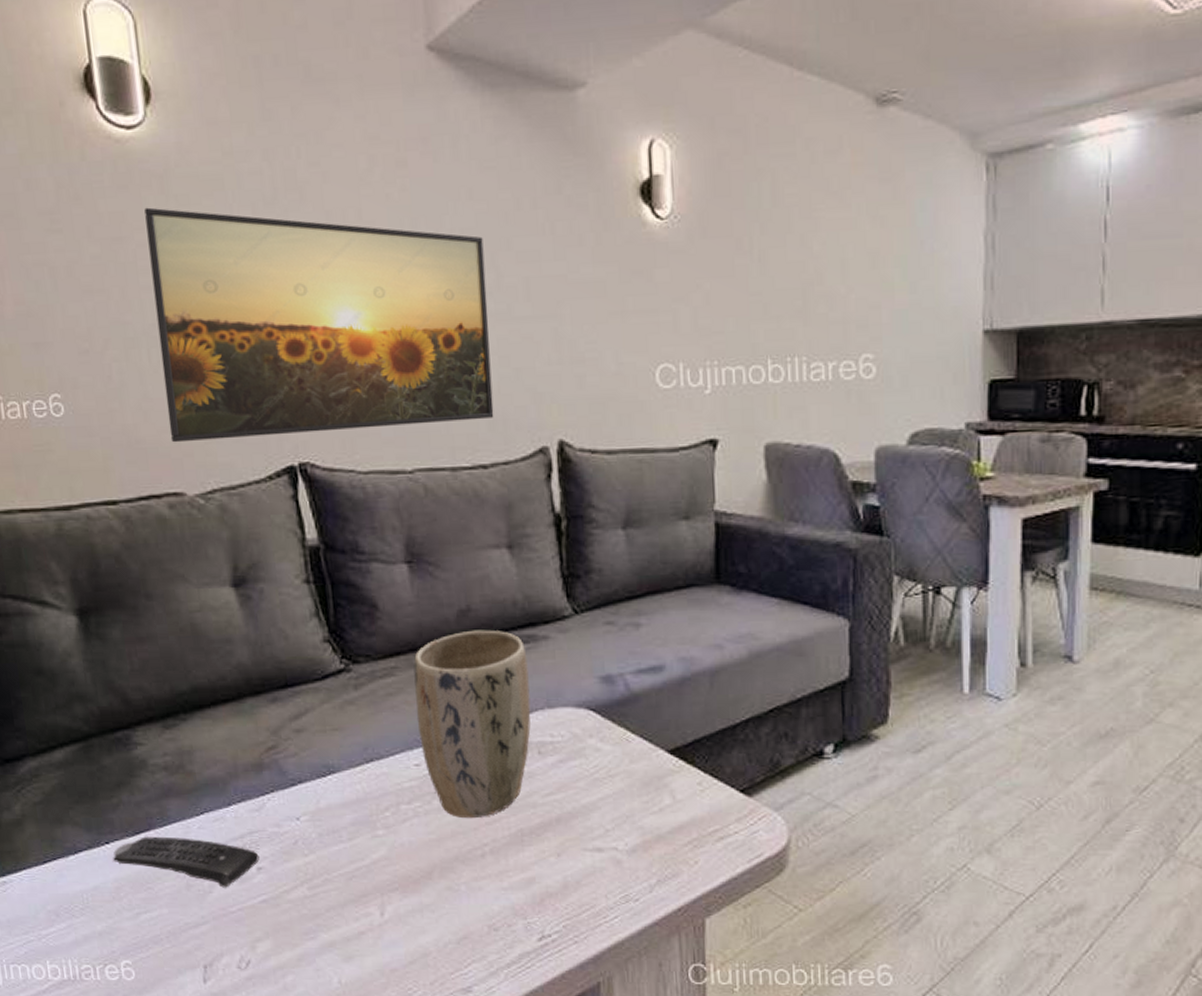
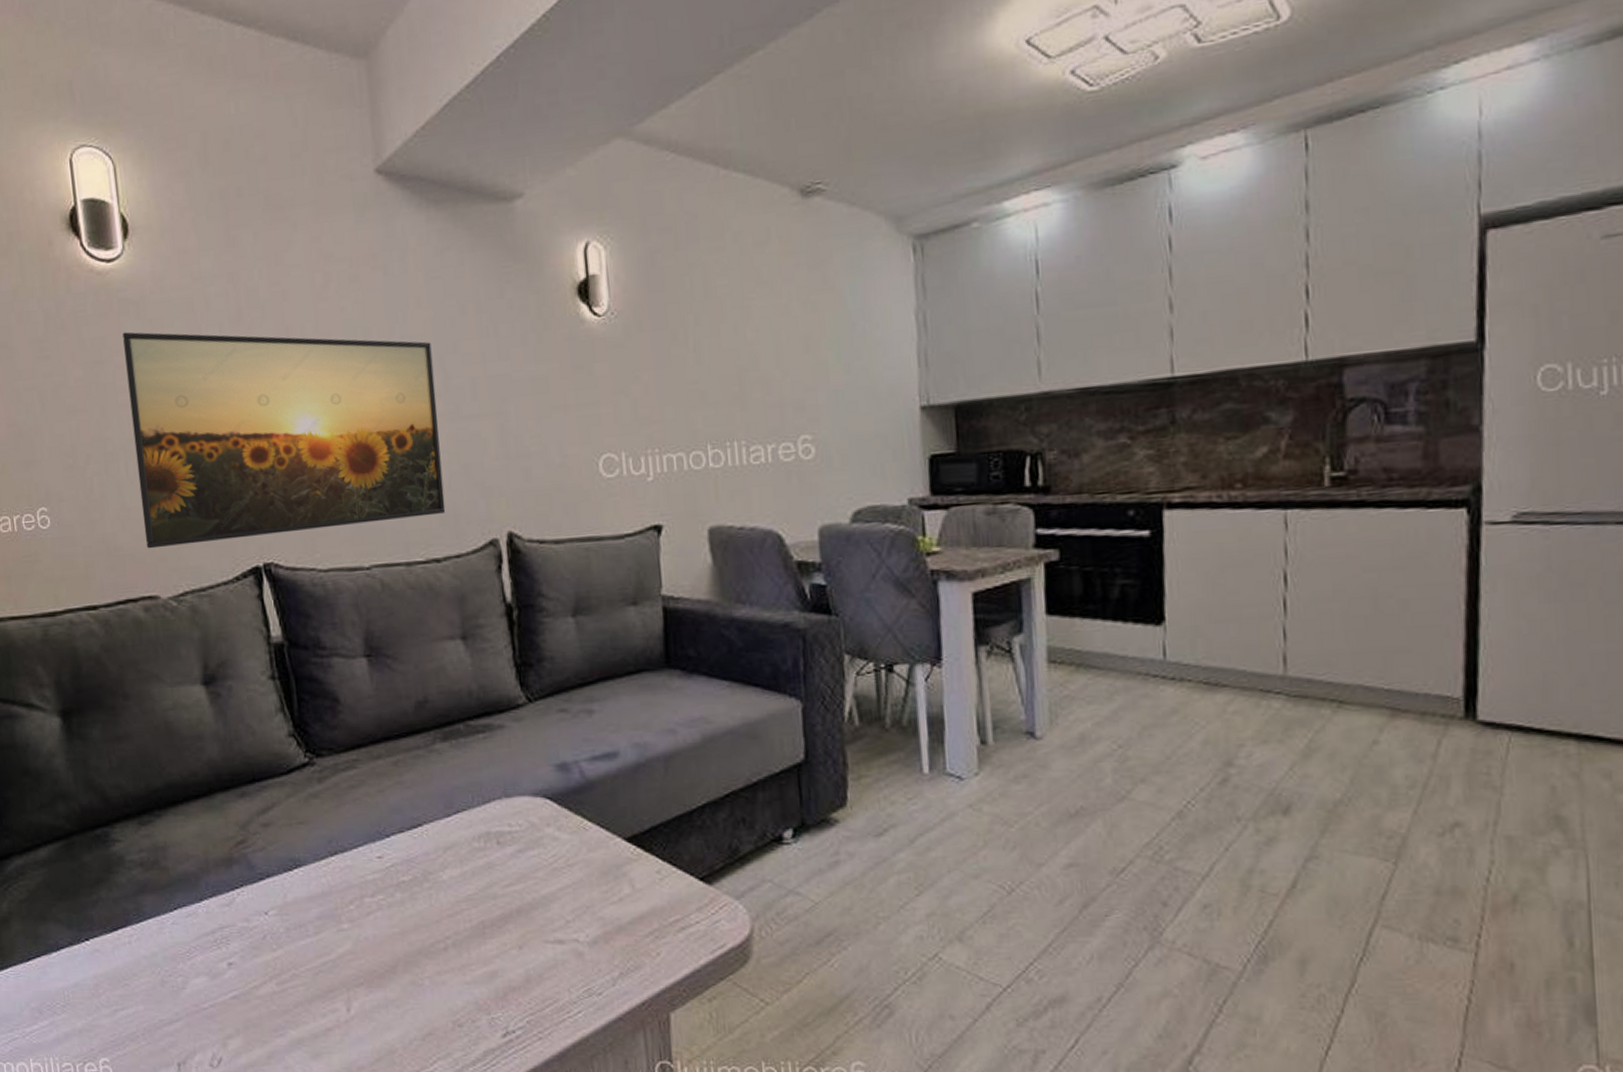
remote control: present [113,836,260,888] -> none [92,932,230,984]
plant pot: present [413,630,531,819] -> none [374,720,489,911]

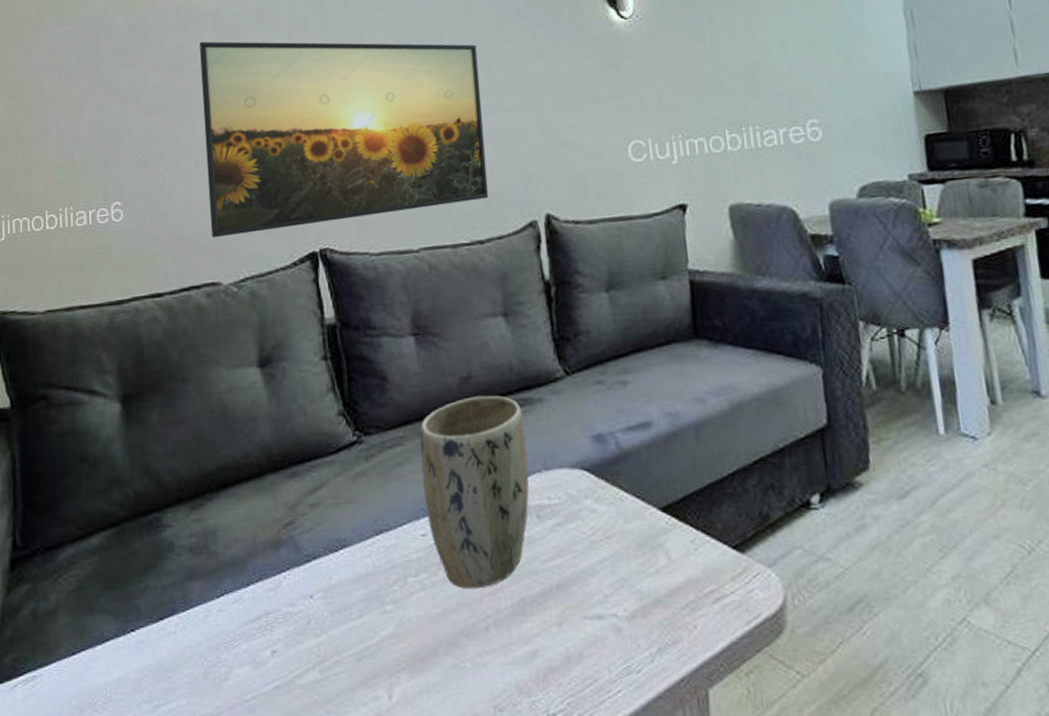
plant pot: none [374,720,489,911] -> present [420,395,529,589]

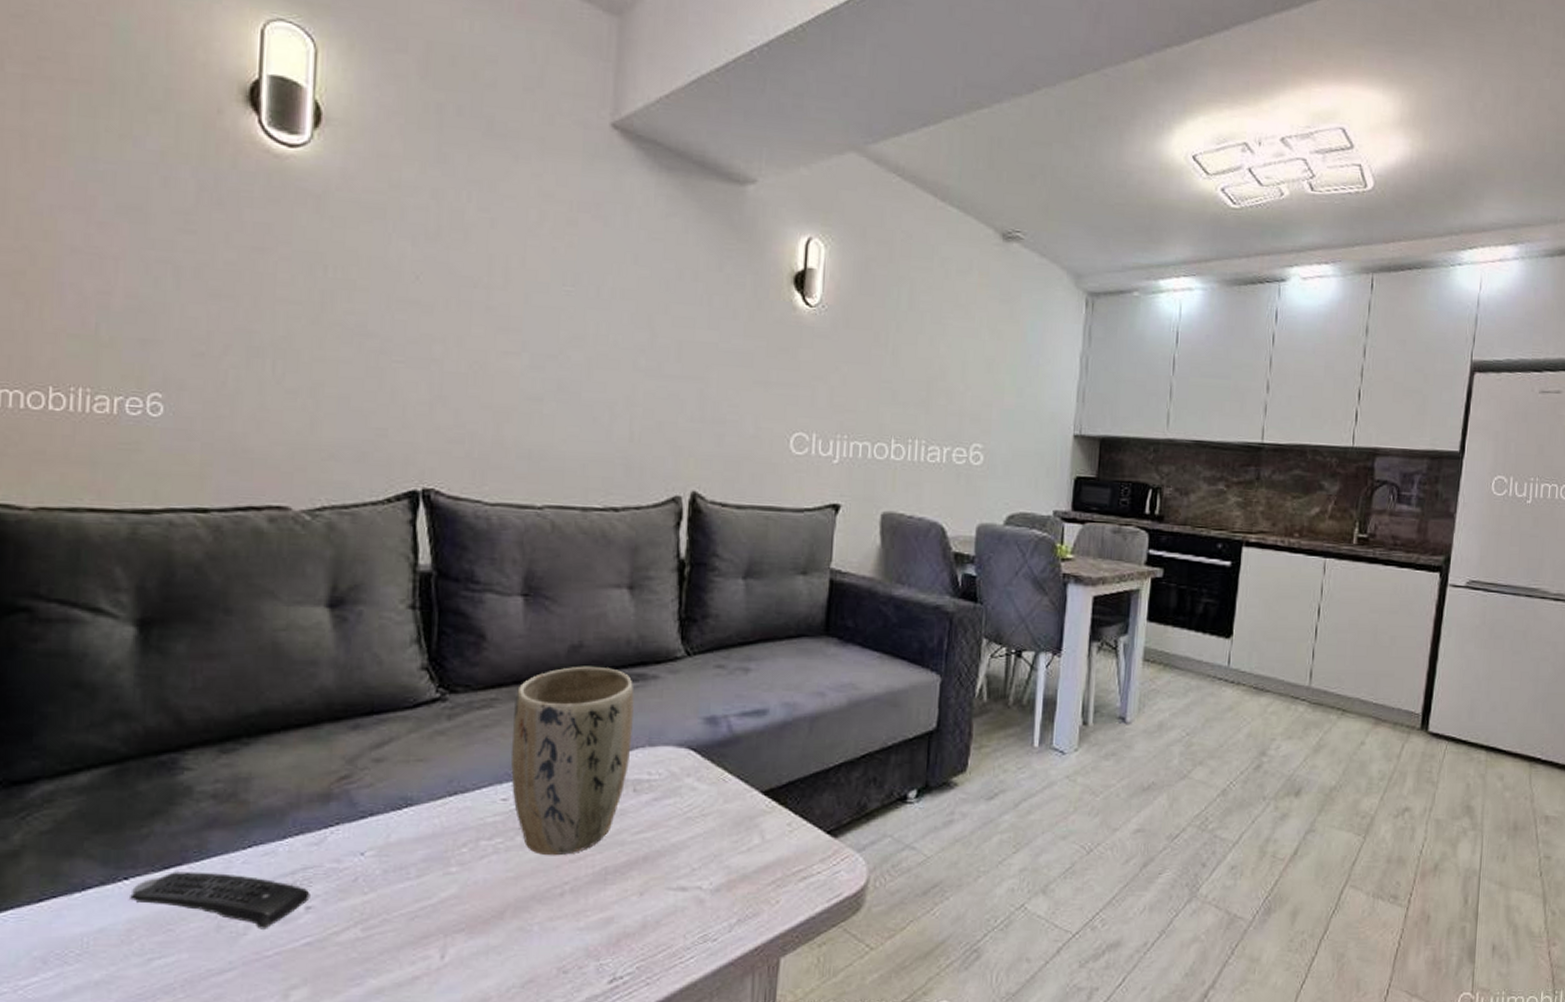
remote control: none [137,621,274,674] -> present [130,872,310,929]
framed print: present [199,41,489,238] -> none [283,223,642,466]

